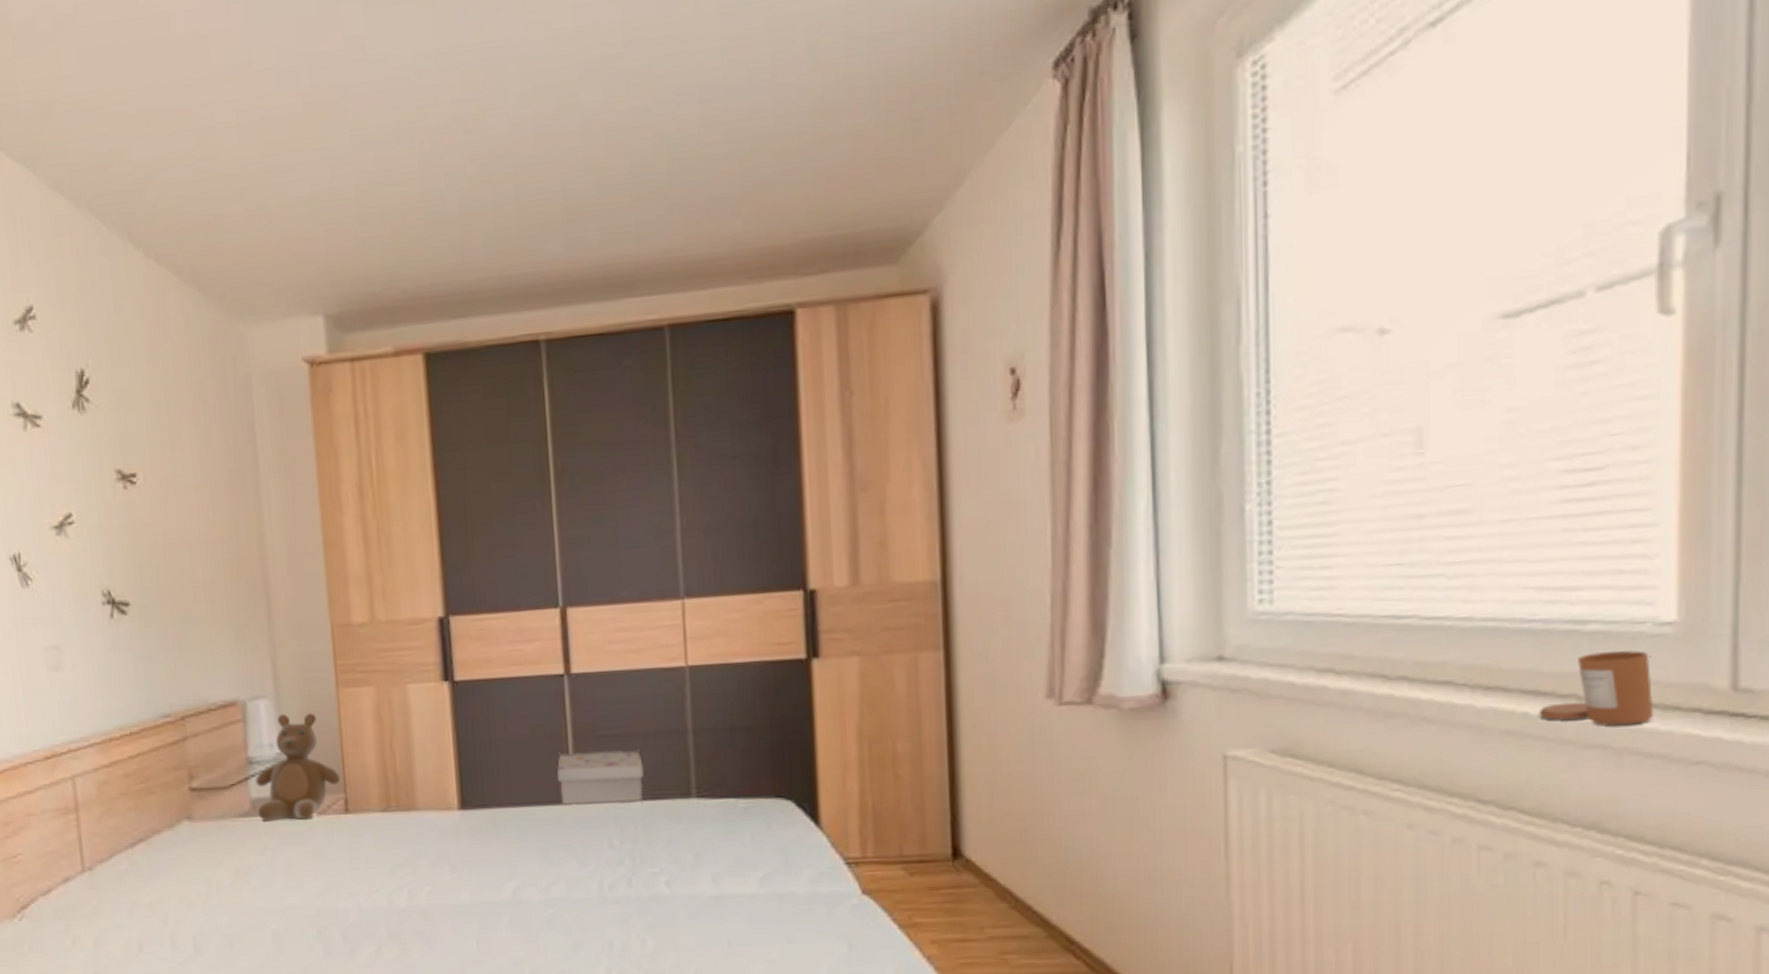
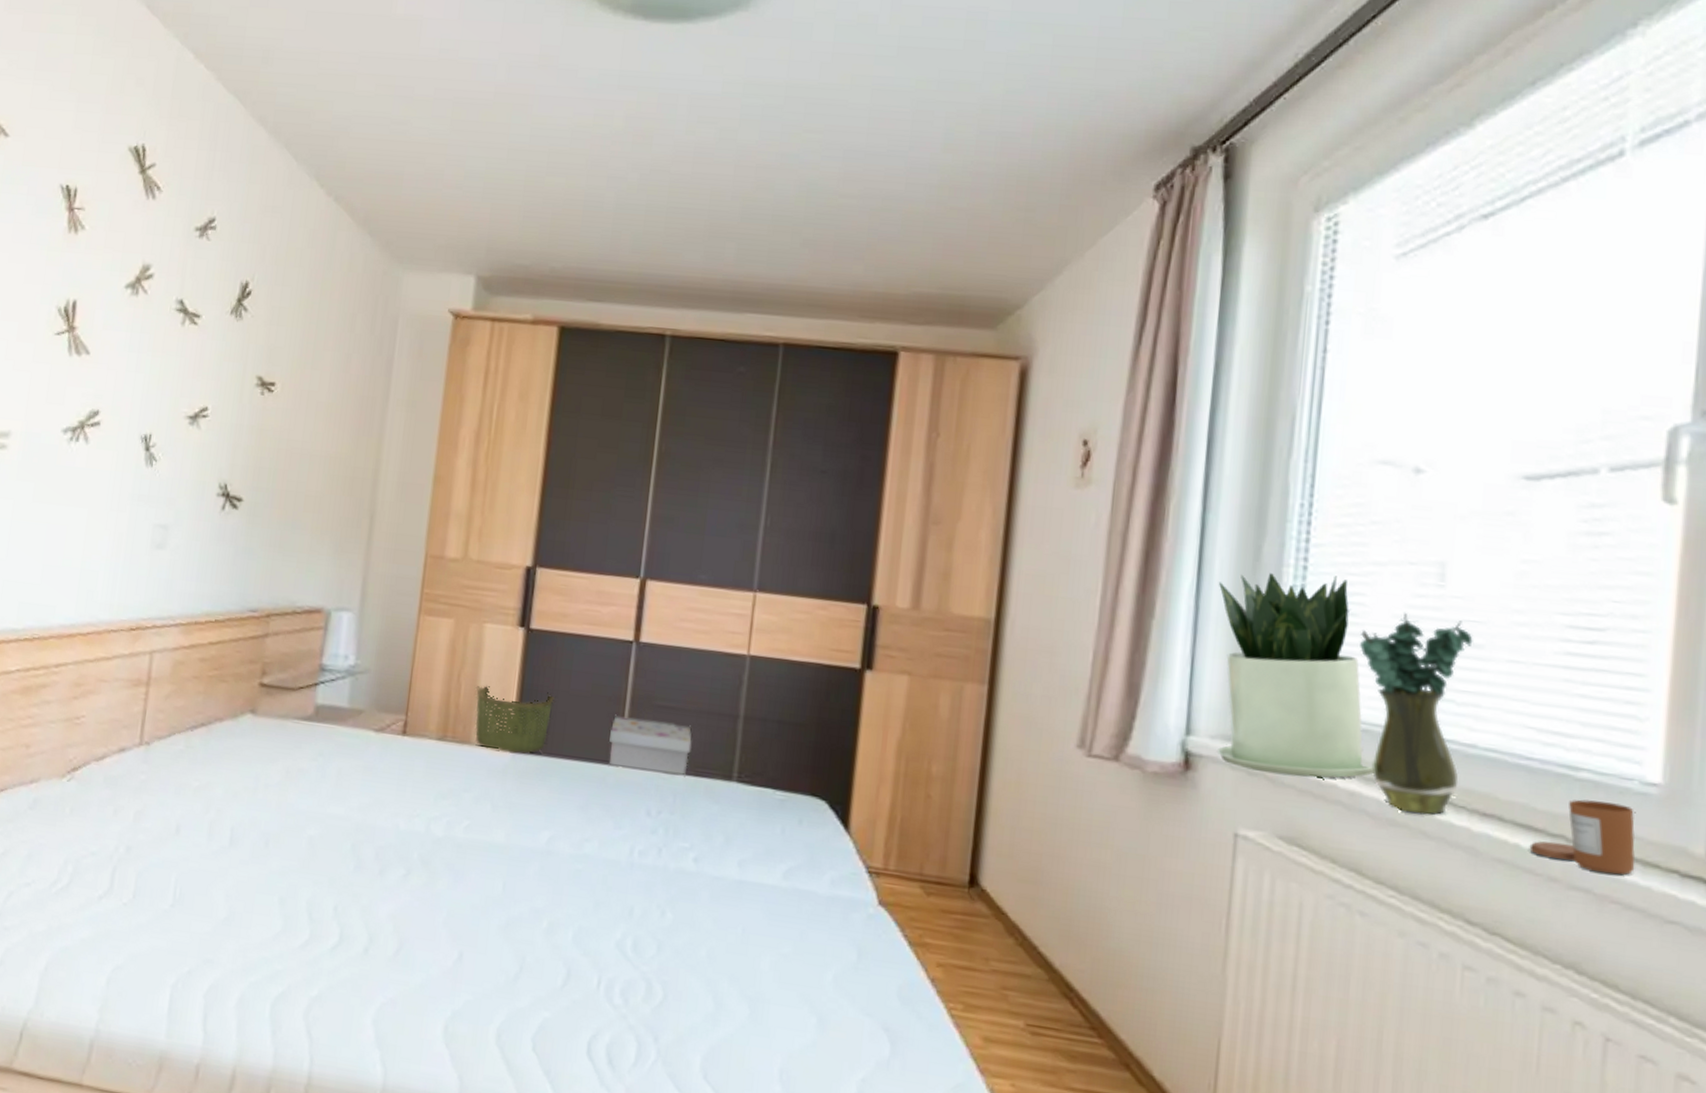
teddy bear: present [255,712,341,821] -> none [319,629,405,735]
basket: none [410,744,495,812] -> present [475,686,556,754]
planter: none [1176,464,1365,688] -> present [1216,573,1375,779]
vase: none [1337,487,1460,701] -> present [1360,612,1473,815]

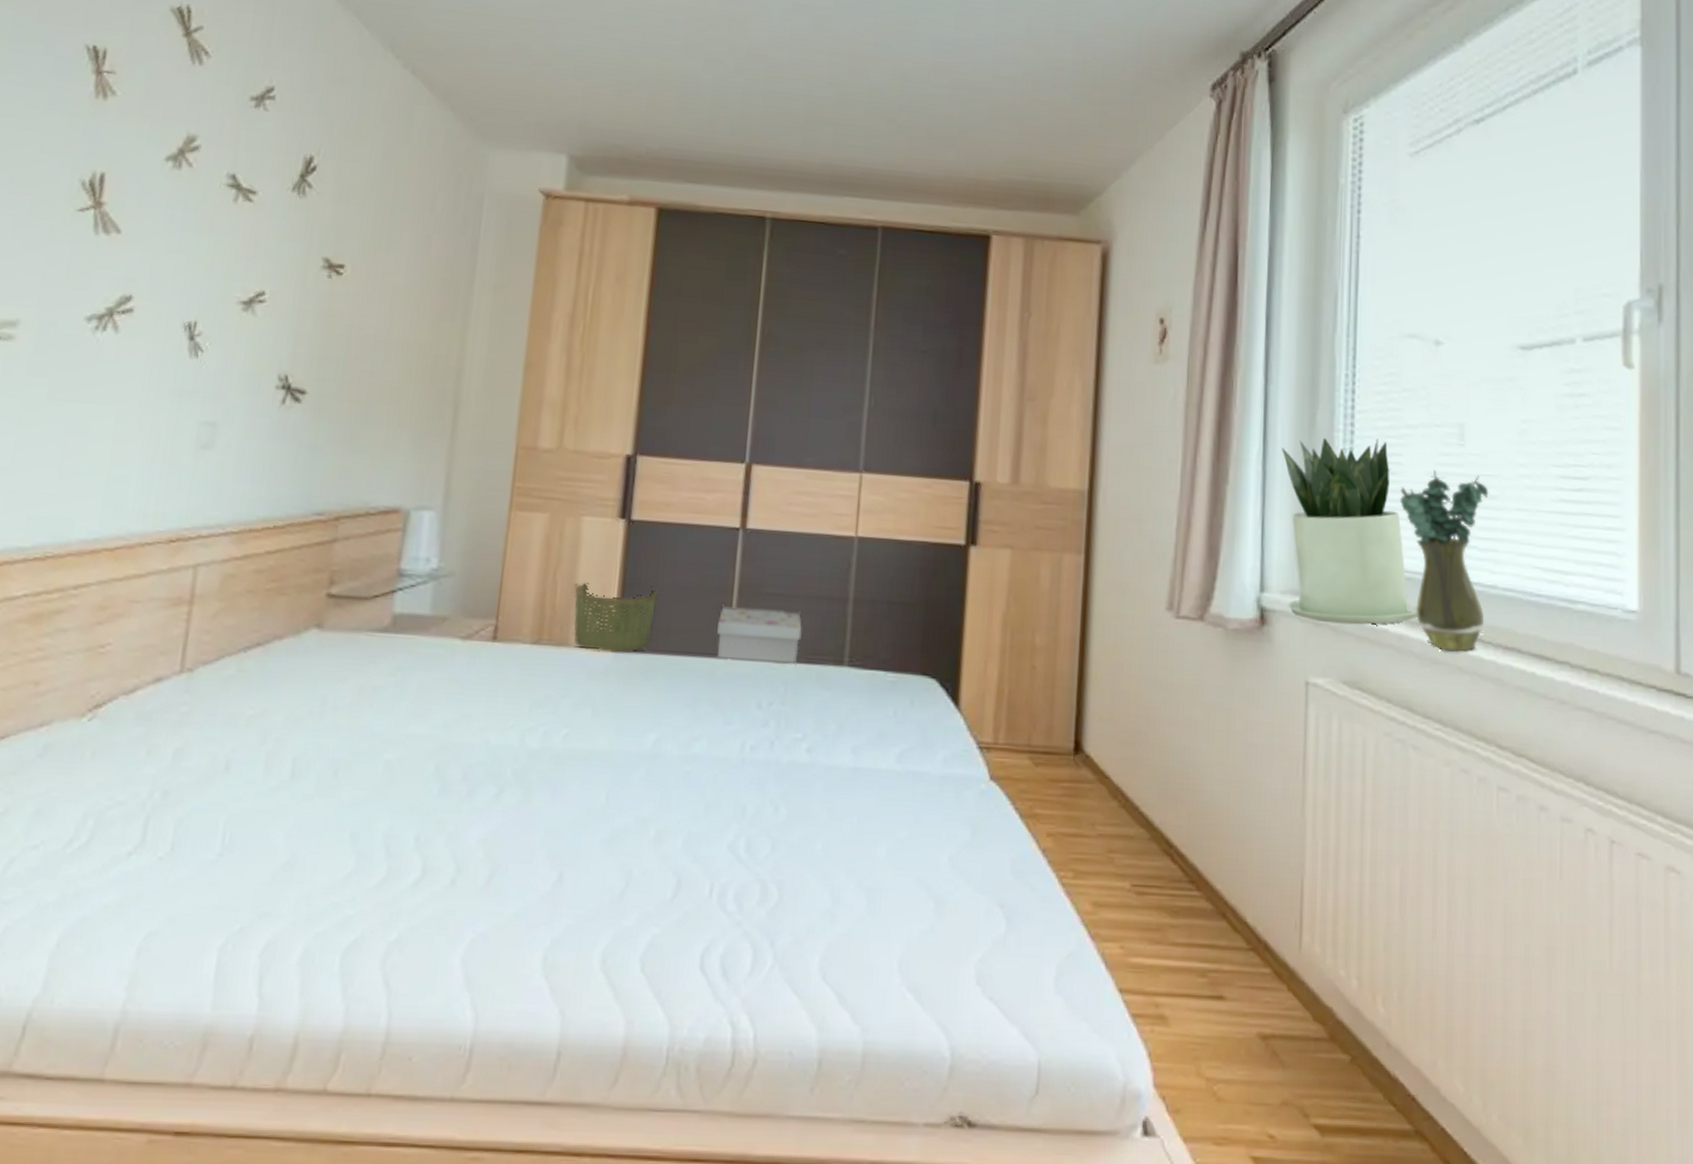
candle: present [1529,799,1635,875] -> none [1543,629,1623,694]

